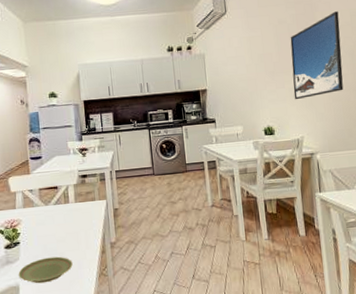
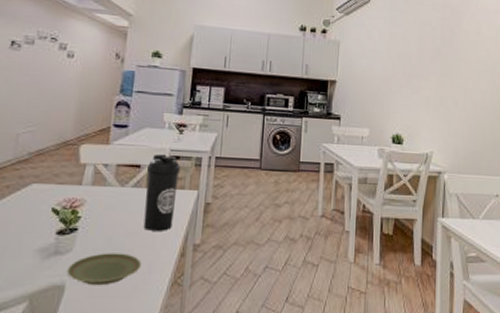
water bottle: none [62,174,91,237] -> present [143,153,181,231]
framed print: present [290,11,344,100] -> none [429,23,485,110]

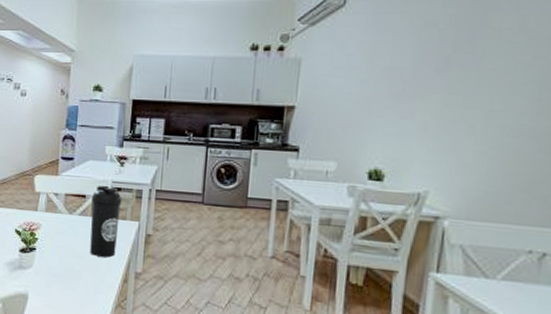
plate: present [67,253,141,286] -> none [29,271,89,300]

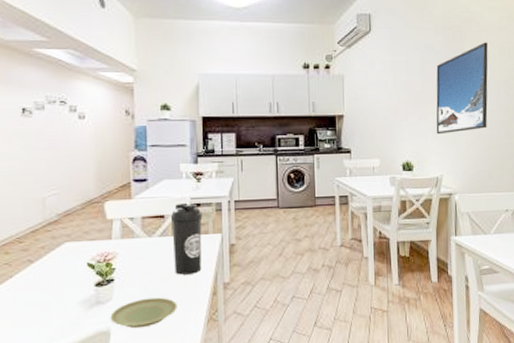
plate: none [29,271,89,300] -> present [110,297,177,329]
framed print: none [426,15,532,139] -> present [436,42,488,135]

